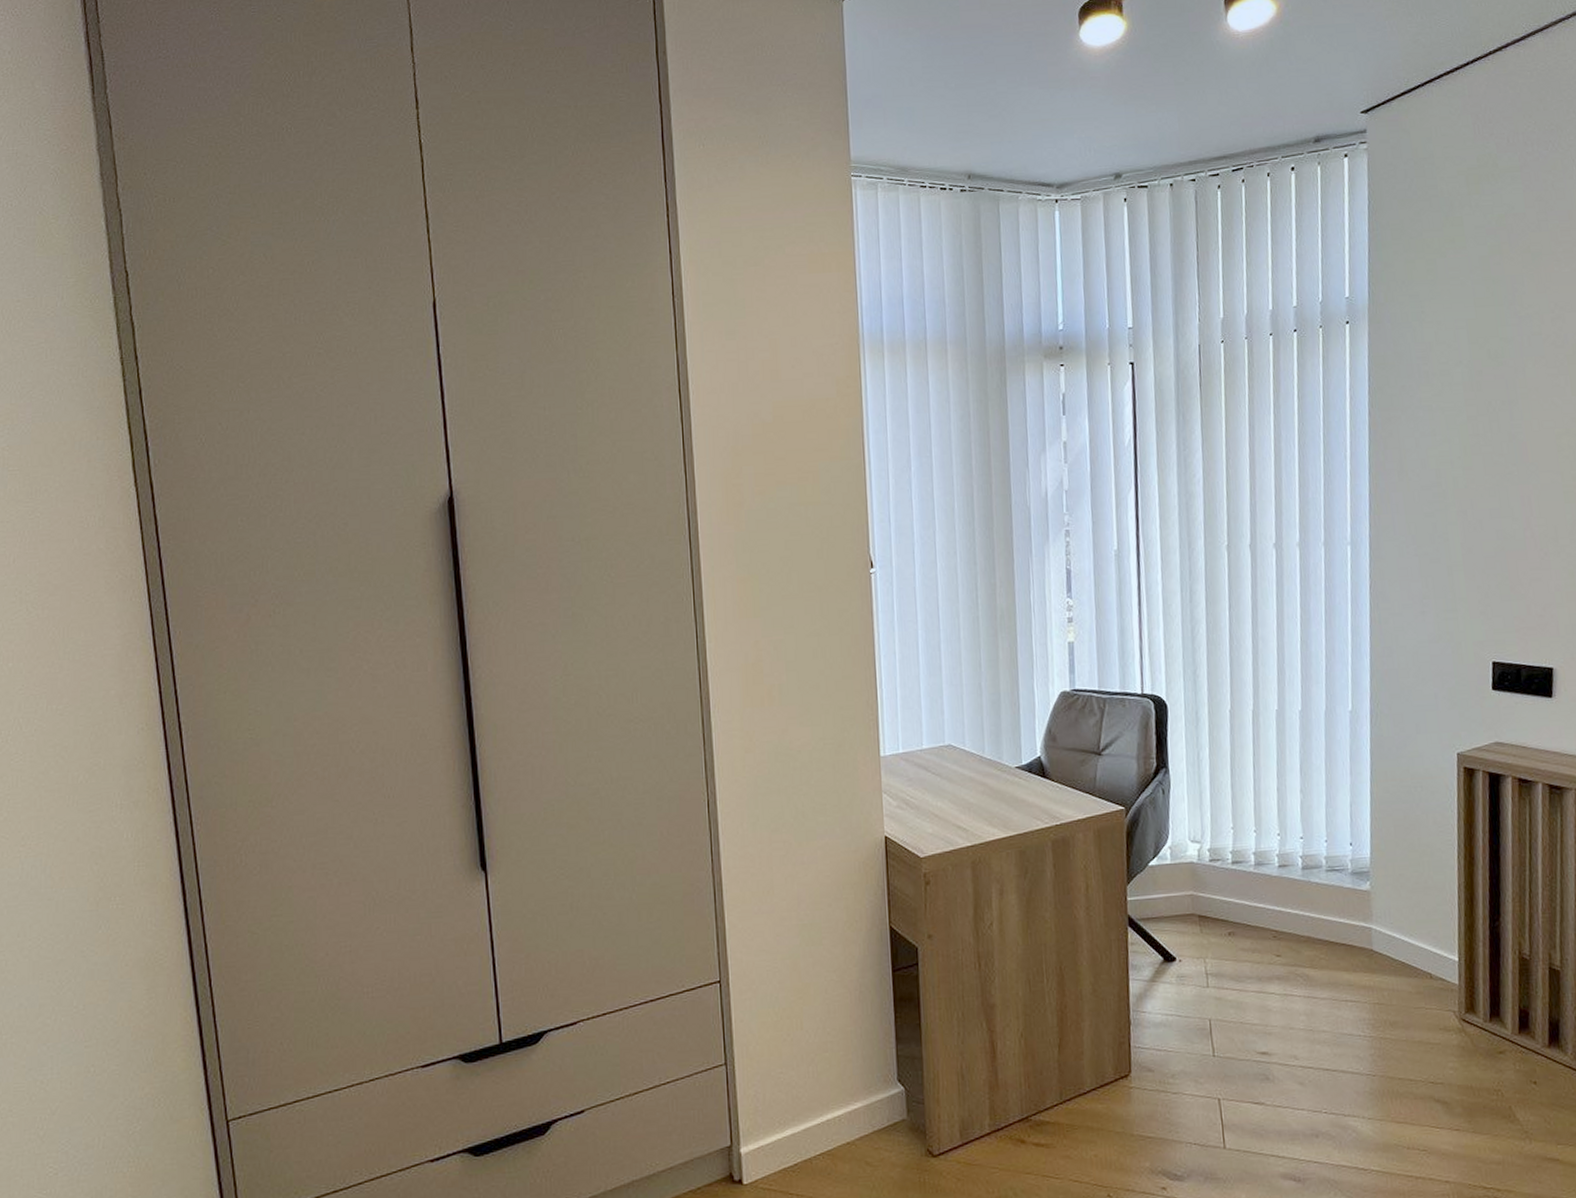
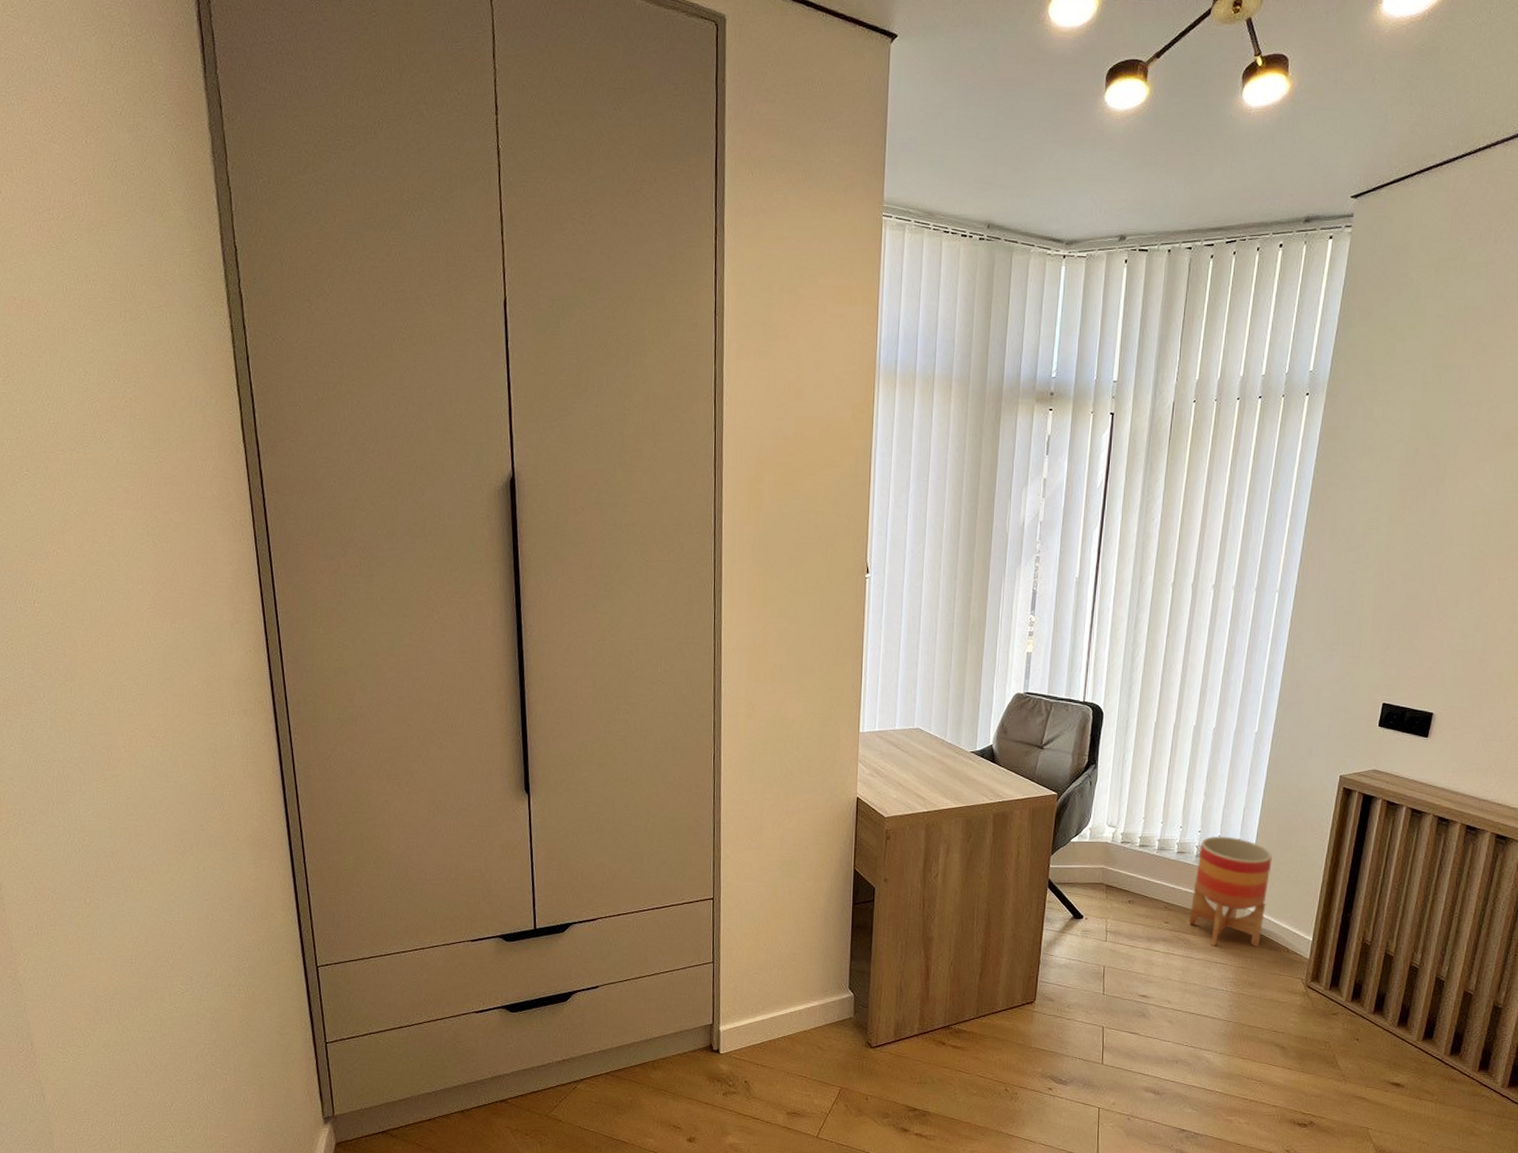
planter: none [1304,840,1396,981] -> present [1189,836,1272,947]

